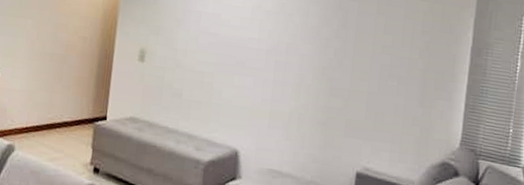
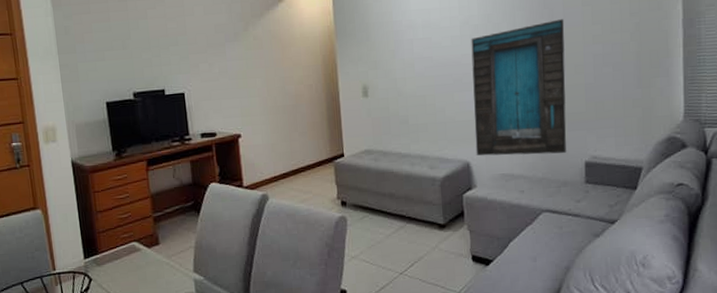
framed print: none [246,22,357,160] -> present [471,19,567,156]

